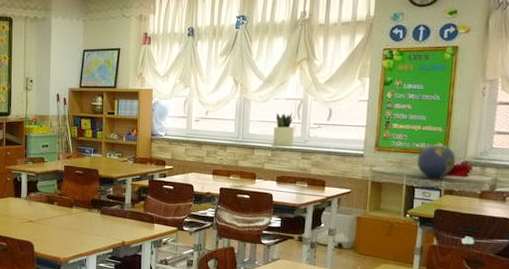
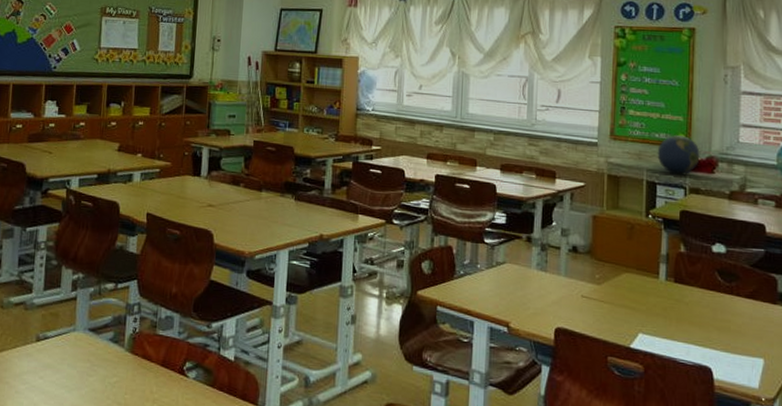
planter: present [271,112,295,148] -> none [493,90,521,132]

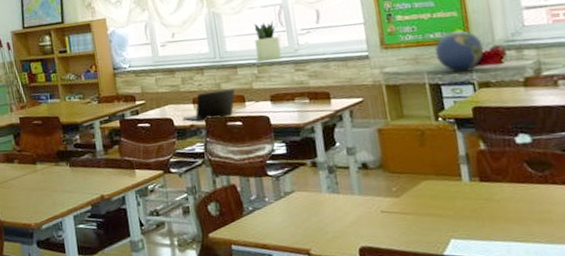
laptop: none [414,149,469,178] -> present [182,88,235,122]
planter: none [493,90,521,132] -> present [253,20,284,63]

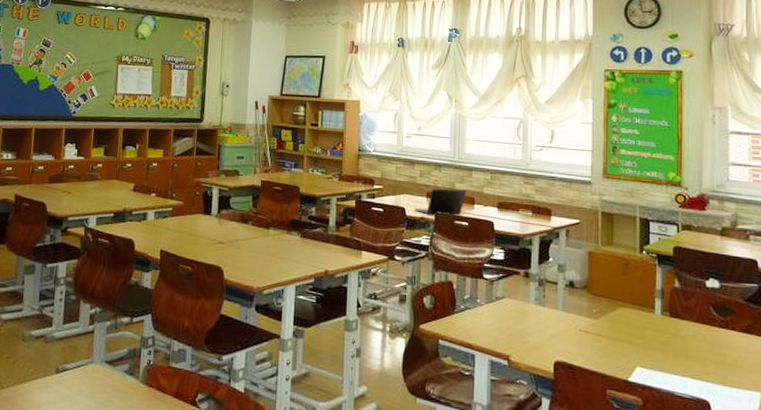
planter: present [253,20,284,63] -> none [490,131,517,171]
globe: present [435,31,484,71] -> none [649,174,691,211]

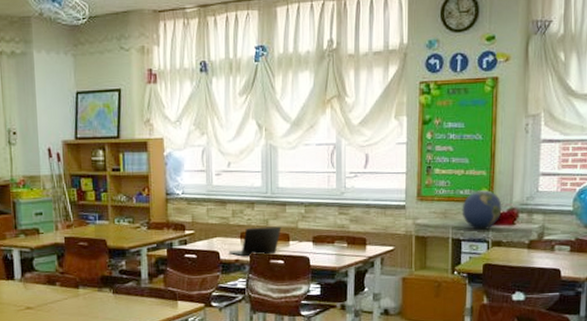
globe: none [649,174,691,211] -> present [462,190,502,229]

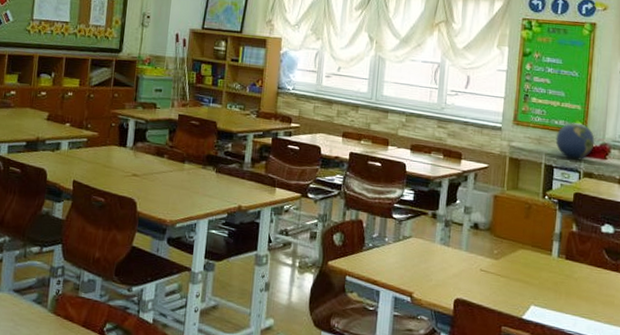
laptop: present [228,226,281,257] -> none [329,129,382,157]

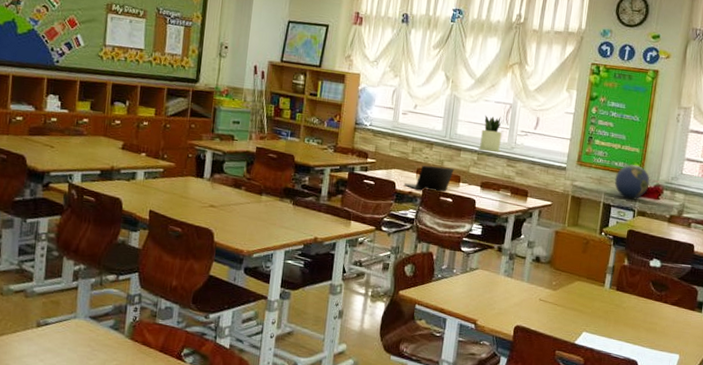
laptop: none [329,129,382,157] -> present [404,165,455,193]
planter: none [405,75,432,114] -> present [477,114,503,153]

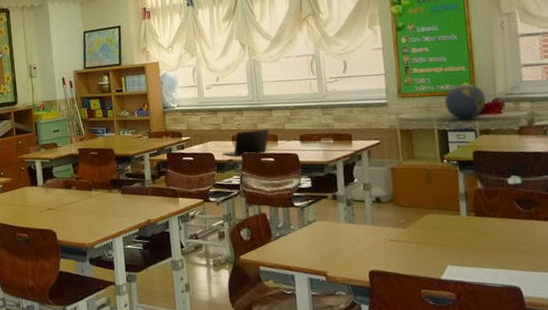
planter: present [477,114,503,153] -> none [288,69,314,106]

